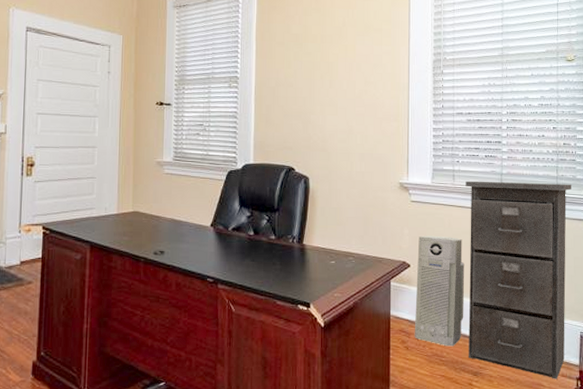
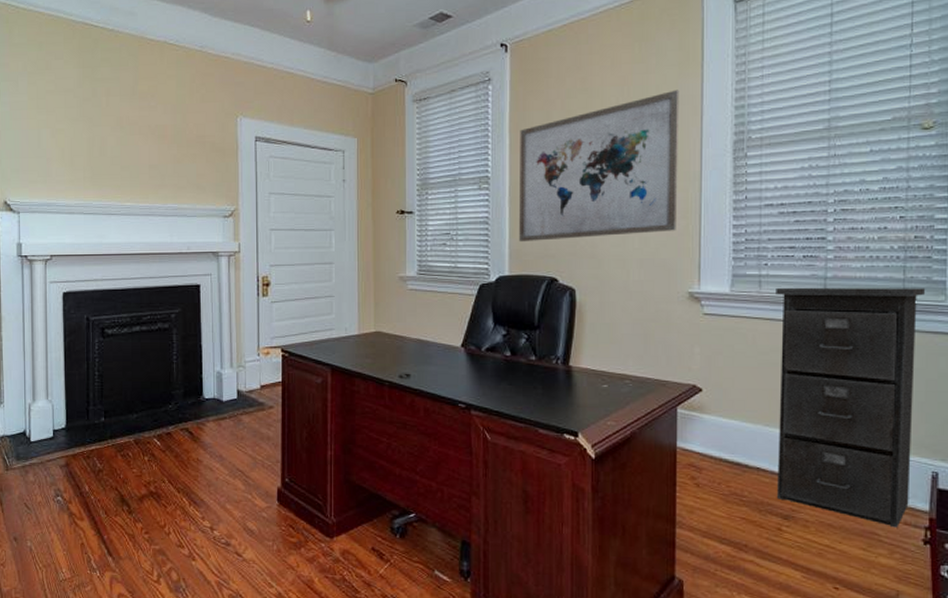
wall art: none [262,15,392,135] -> present [518,89,680,242]
air purifier: present [414,235,465,347] -> none [707,354,774,485]

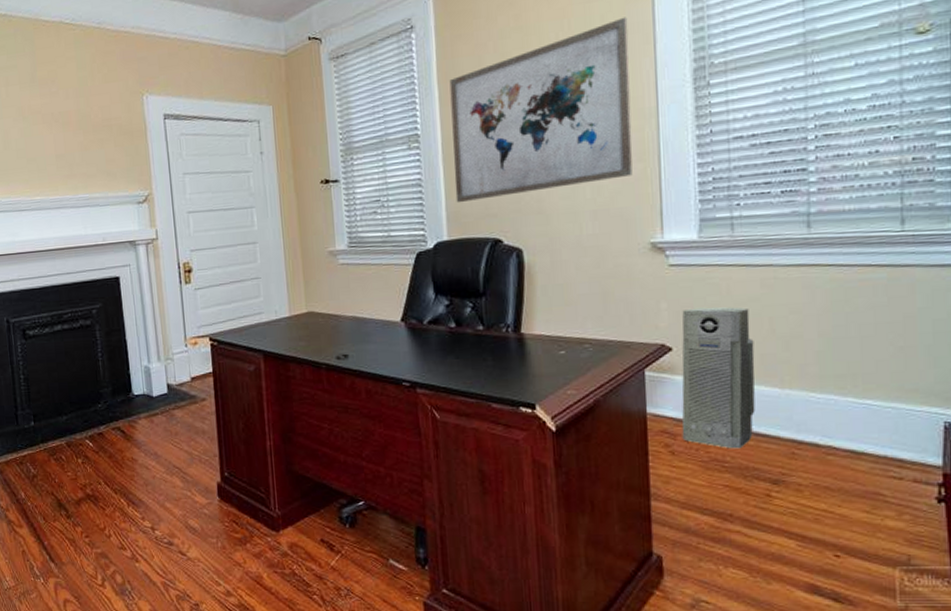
air purifier: none [707,354,774,485] -> present [681,307,755,449]
filing cabinet: present [776,287,925,528] -> none [751,216,927,486]

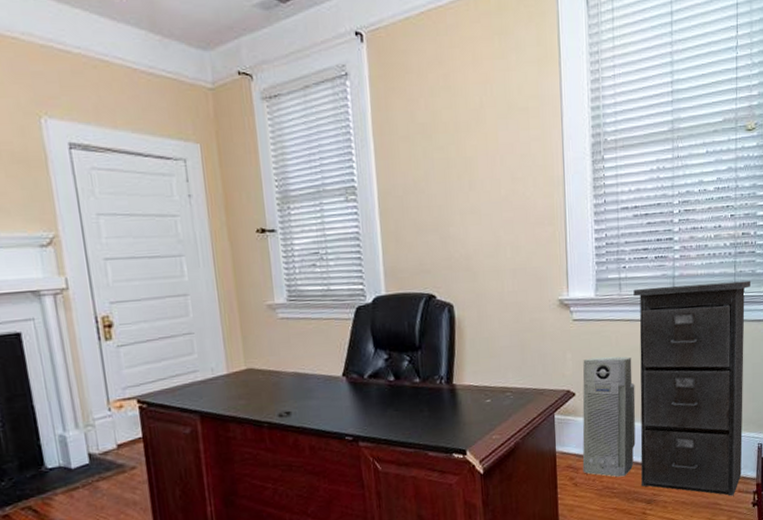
wall art: present [449,17,633,203] -> none [384,89,544,259]
filing cabinet: none [751,216,927,486] -> present [633,280,750,496]

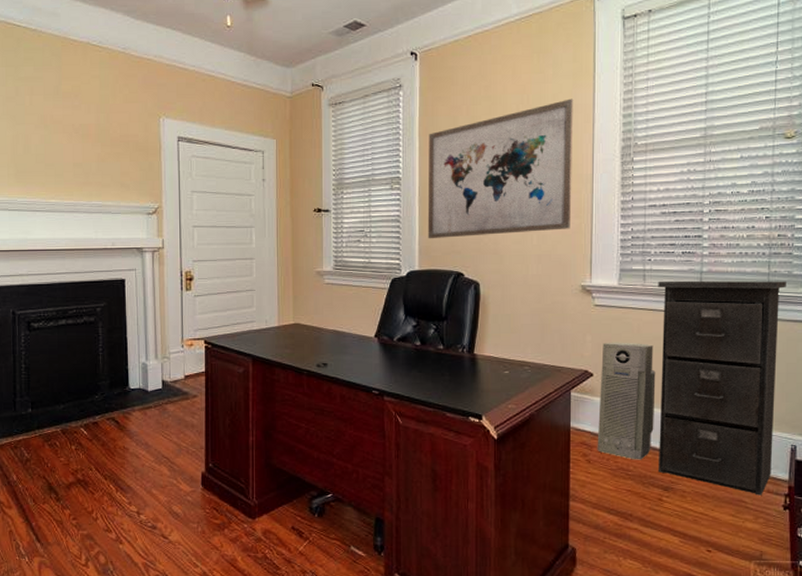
wall art: none [384,89,544,259] -> present [427,98,574,239]

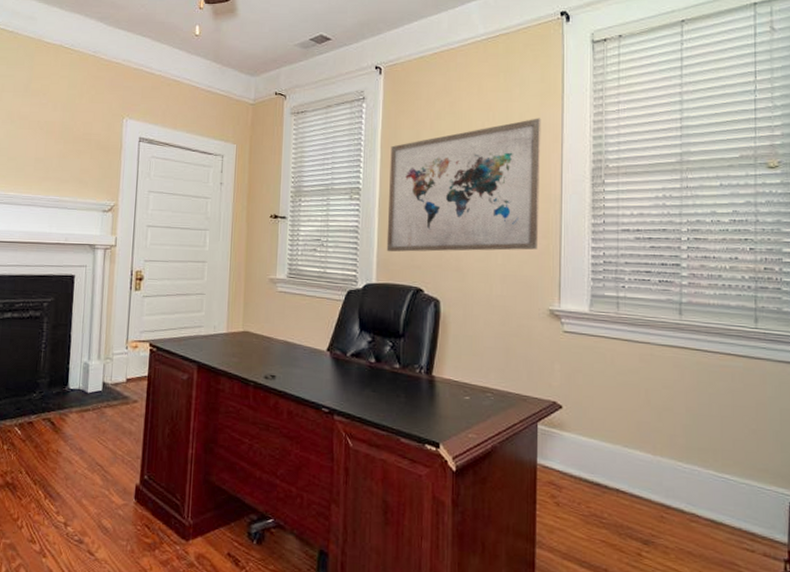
air purifier: present [597,342,656,460] -> none [567,372,632,507]
filing cabinet: present [658,280,786,496] -> none [633,309,776,559]

